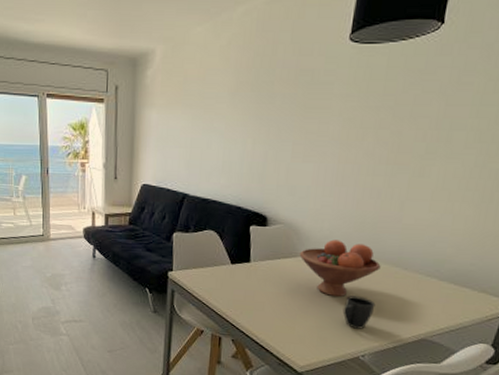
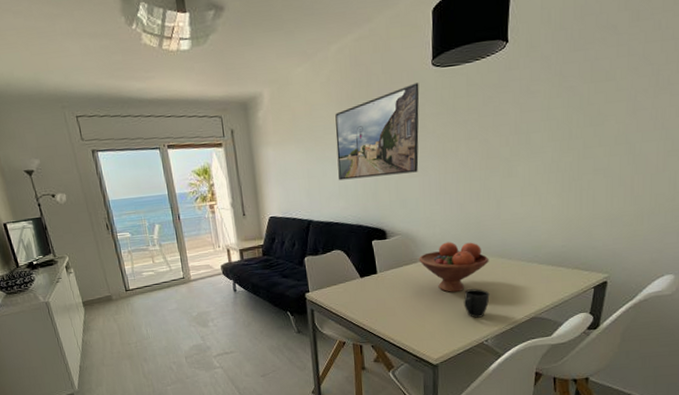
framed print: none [224,58,331,157] -> present [335,83,420,181]

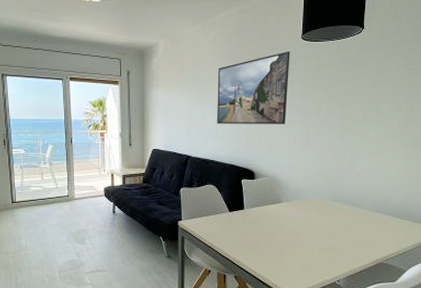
fruit bowl: present [418,242,489,293] -> none [282,187,343,233]
mug: present [463,288,490,318] -> none [319,232,343,259]

